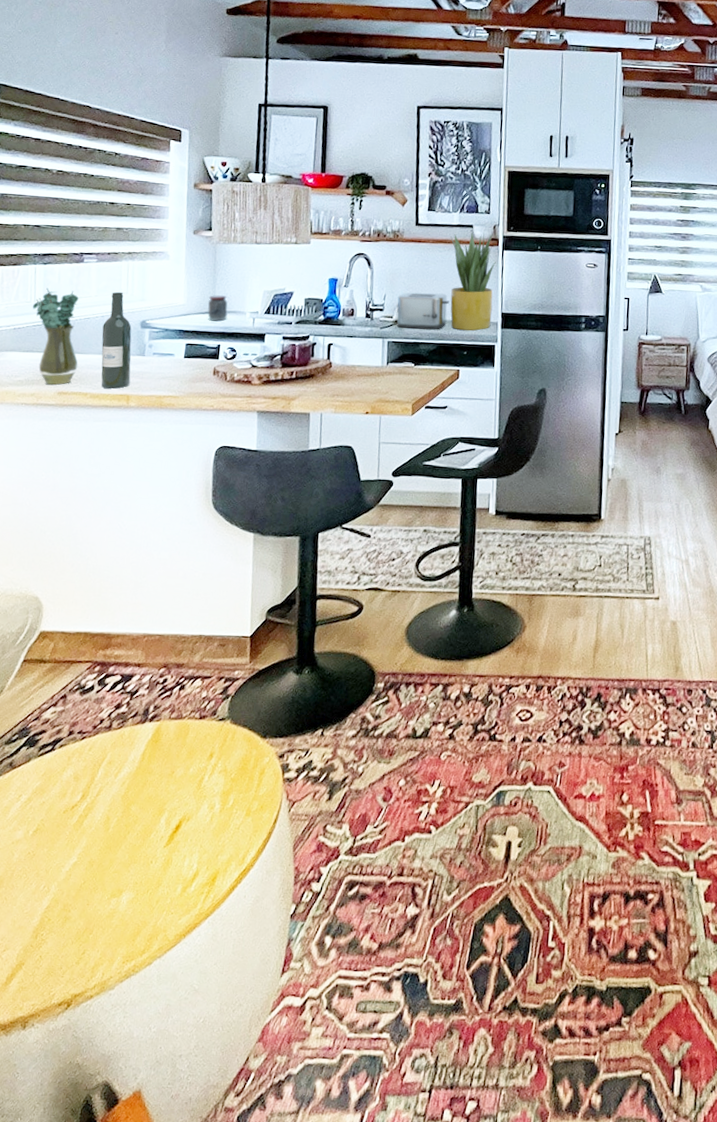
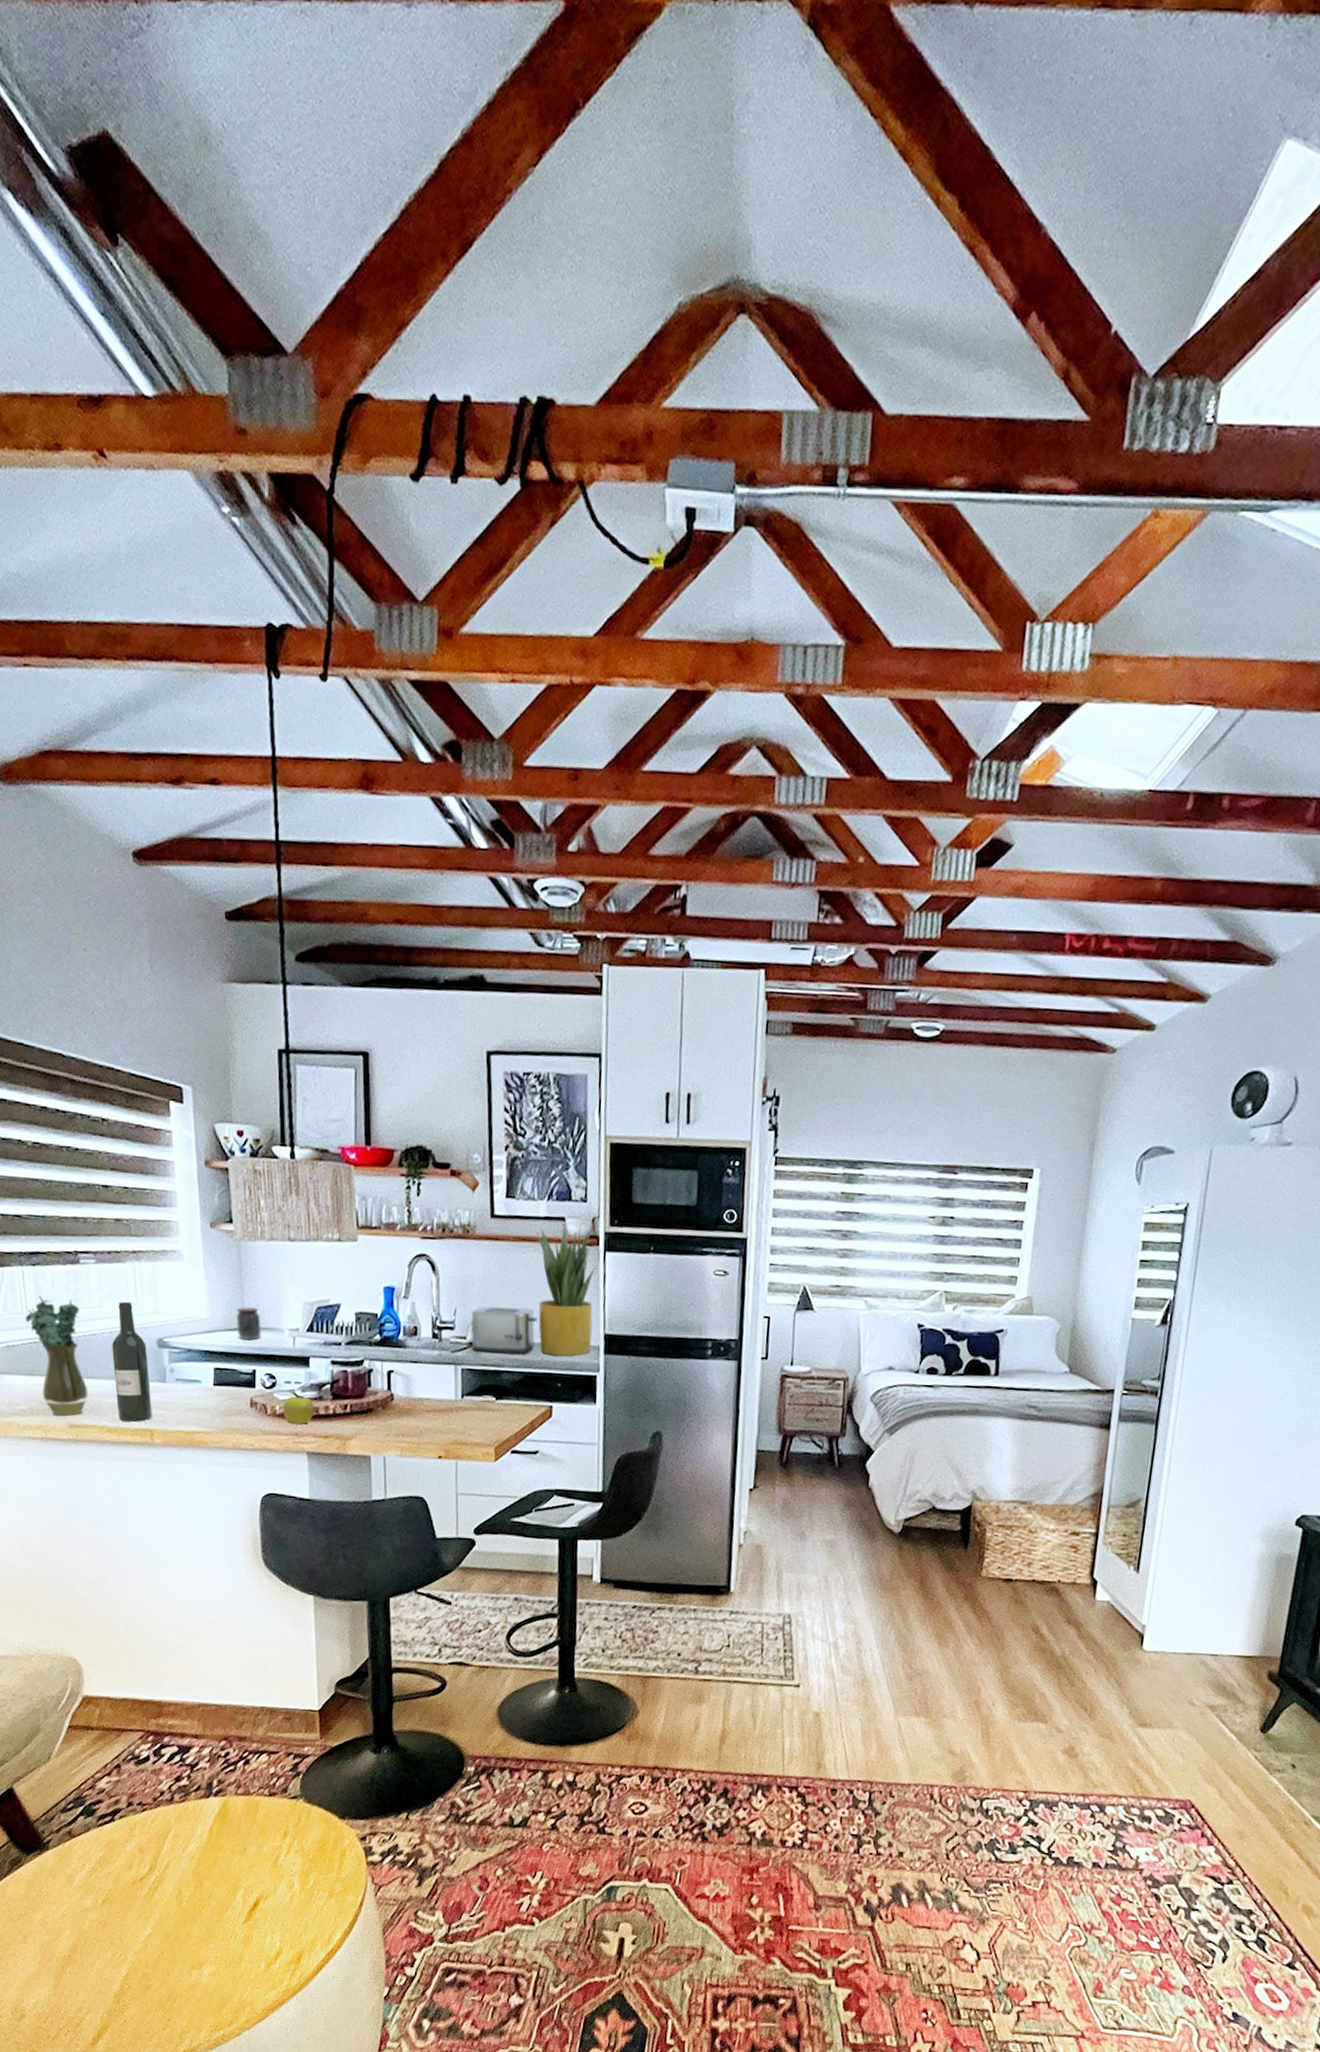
fruit: none [240,365,267,389] -> present [283,1395,315,1425]

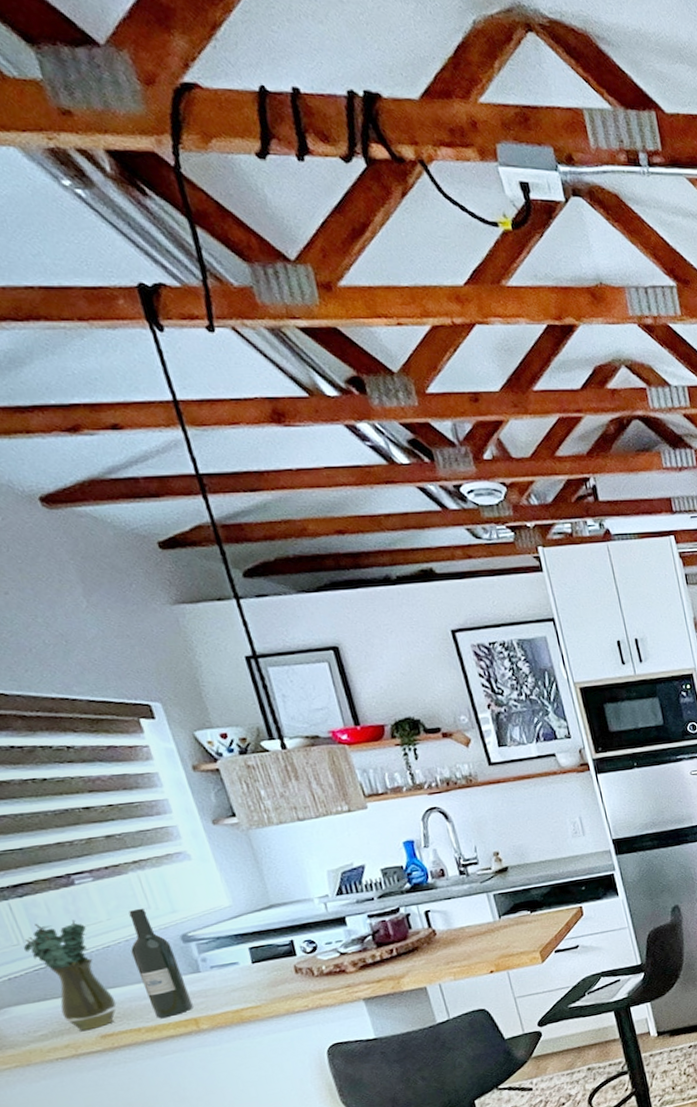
jar: present [236,1307,261,1341] -> none [258,885,291,917]
fruit: present [283,1395,315,1425] -> none [328,952,362,979]
toaster: present [471,1306,537,1355] -> none [490,832,555,879]
planter: present [536,1225,596,1357] -> none [533,757,604,867]

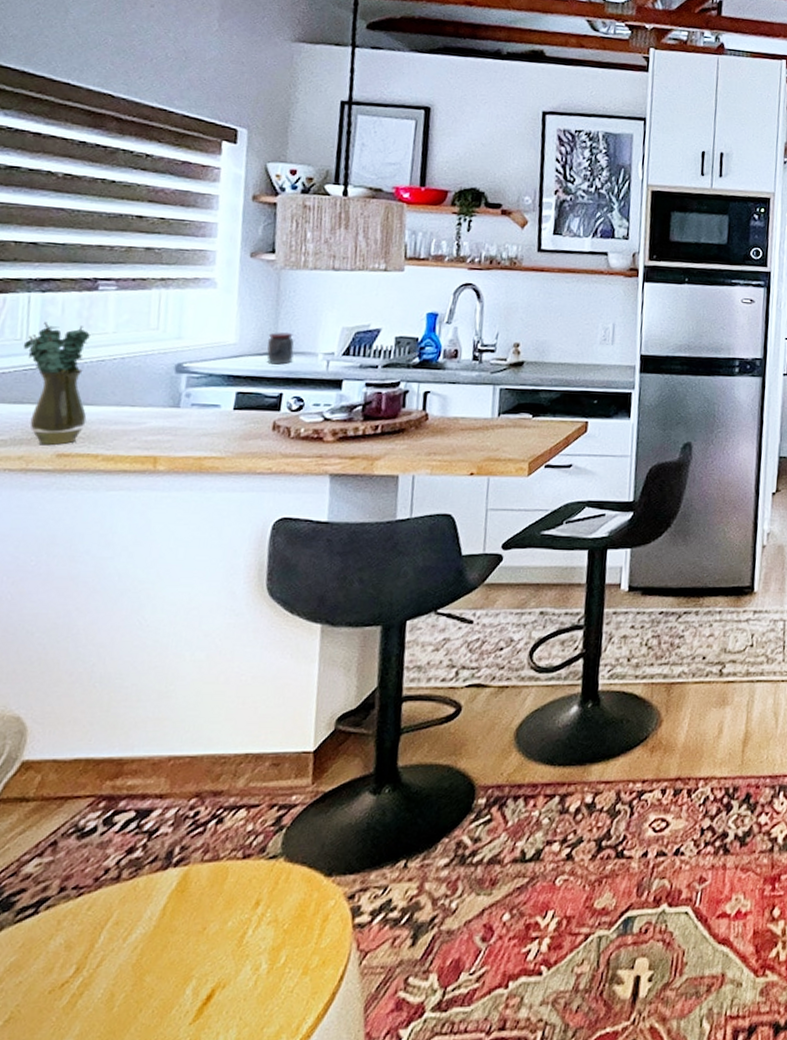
wine bottle: present [128,908,193,1018] -> none [117,327,163,449]
jar: none [258,885,291,917] -> present [266,332,294,365]

